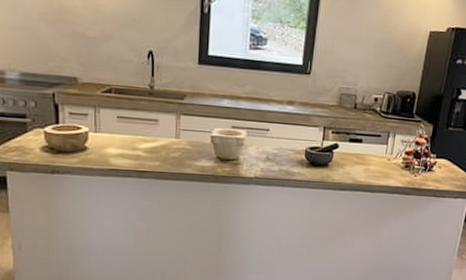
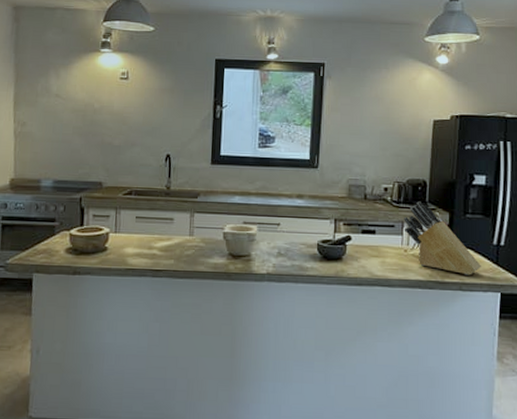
knife block: none [389,113,456,184] -> present [404,201,482,276]

